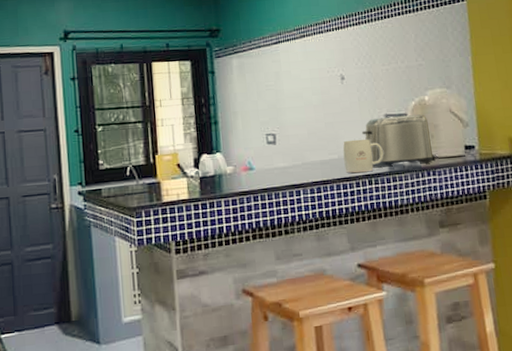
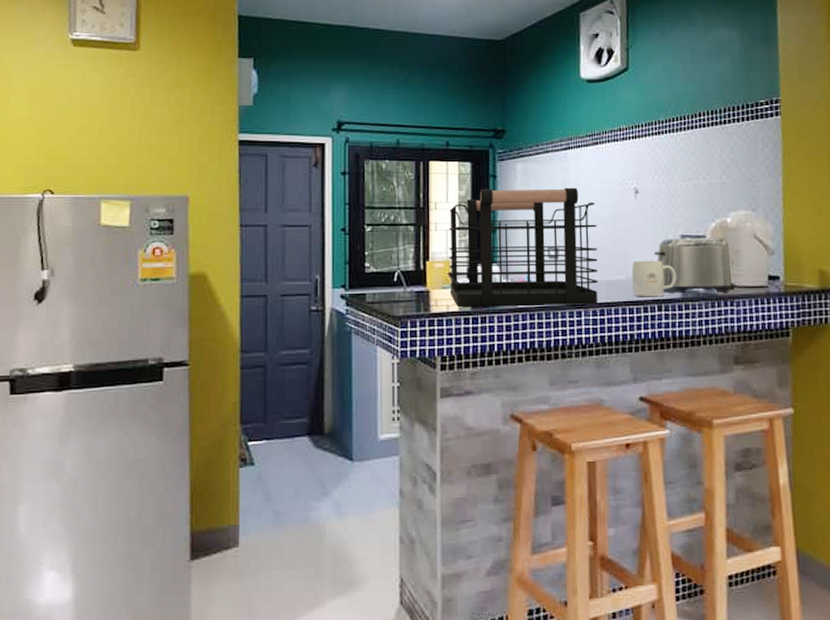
dish rack: none [173,77,314,195] -> present [448,187,599,308]

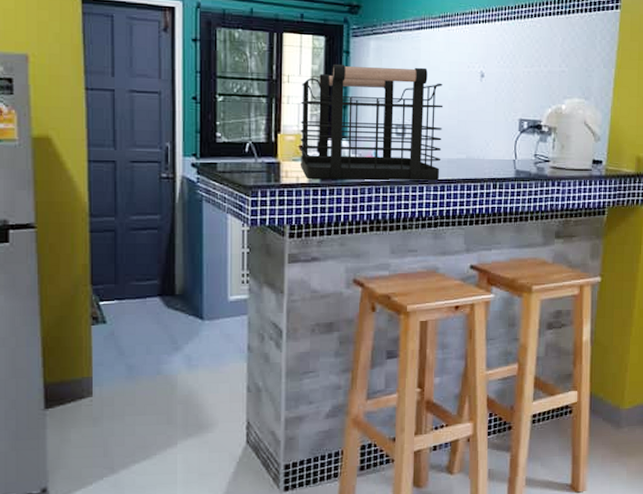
mug: present [631,260,677,297] -> none [471,141,512,176]
toaster: present [653,237,736,293] -> none [493,121,563,174]

